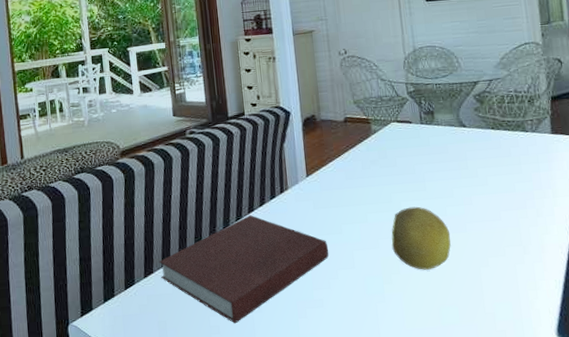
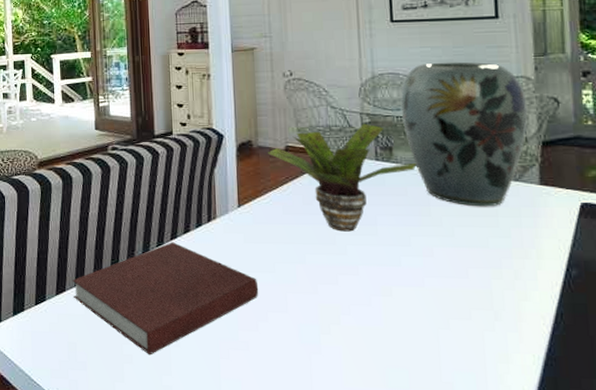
potted plant: none [330,92,454,190] -> present [268,123,417,232]
fruit: present [391,206,451,270] -> none [332,252,404,324]
vase: none [437,32,539,158] -> present [400,61,528,207]

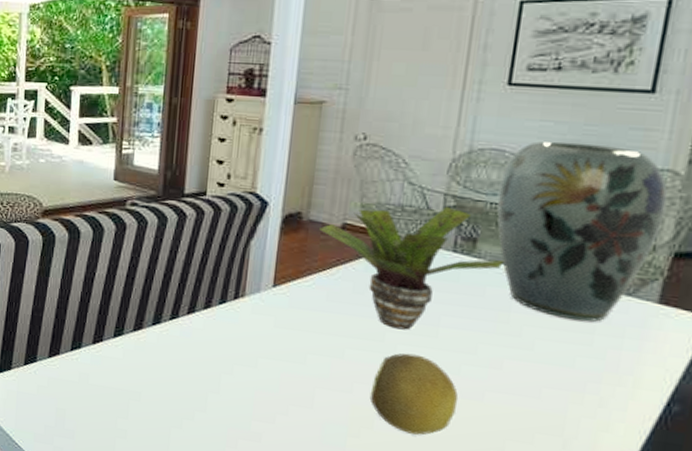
notebook: present [72,242,259,356] -> none [68,316,283,433]
fruit: none [332,252,404,324] -> present [369,353,459,435]

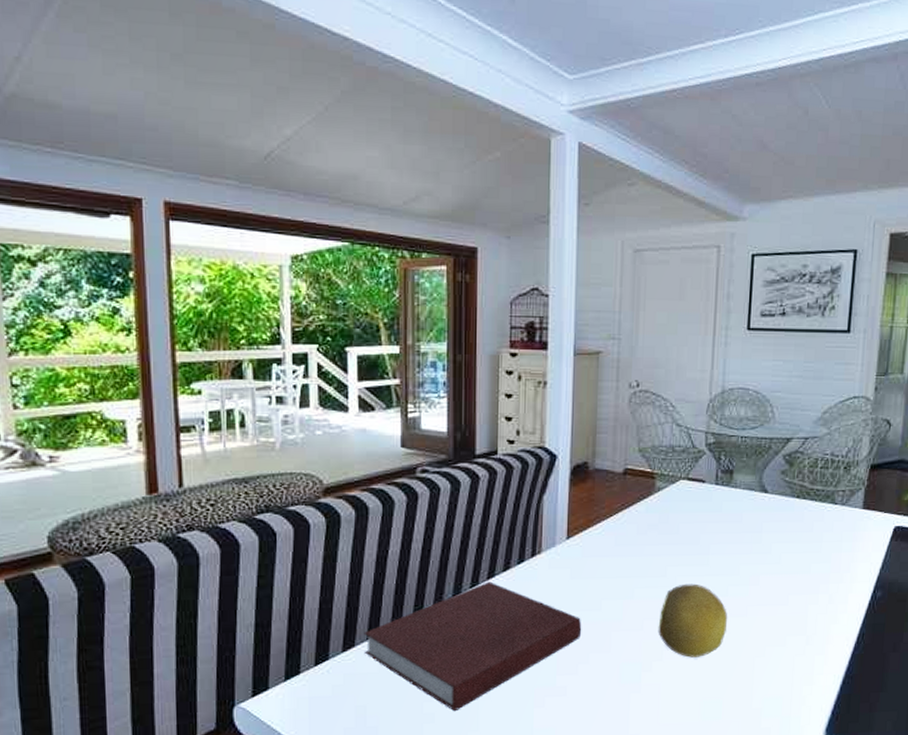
notebook: none [68,316,283,433] -> present [364,581,582,712]
potted plant: present [320,206,505,330] -> none [605,443,755,563]
vase: present [497,141,668,322] -> none [746,378,864,533]

